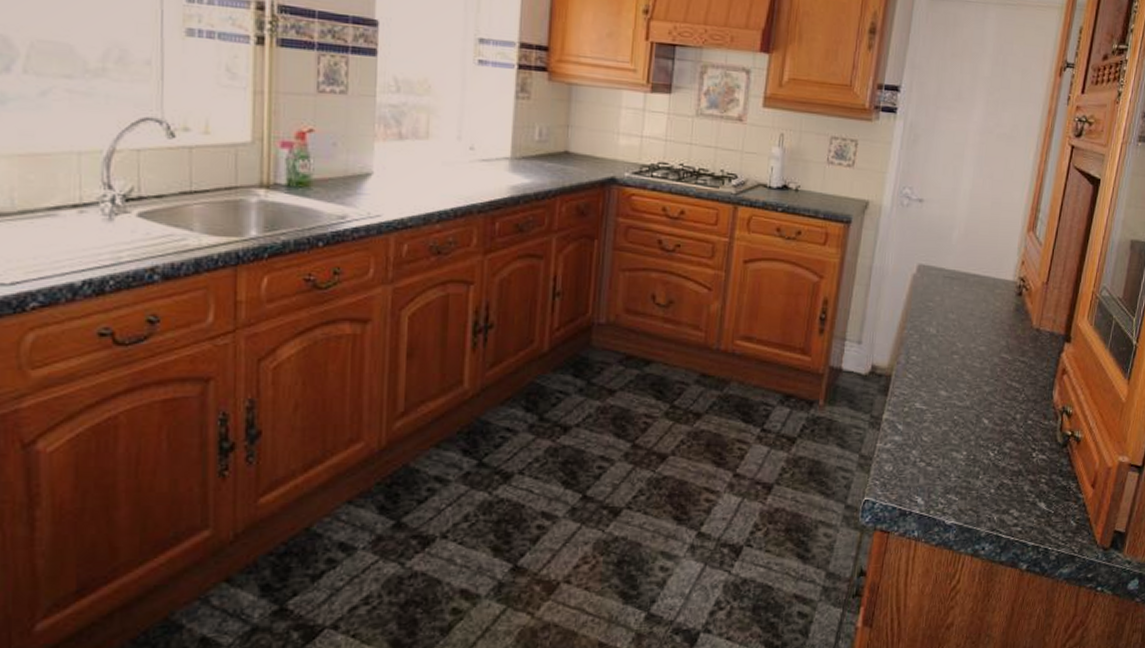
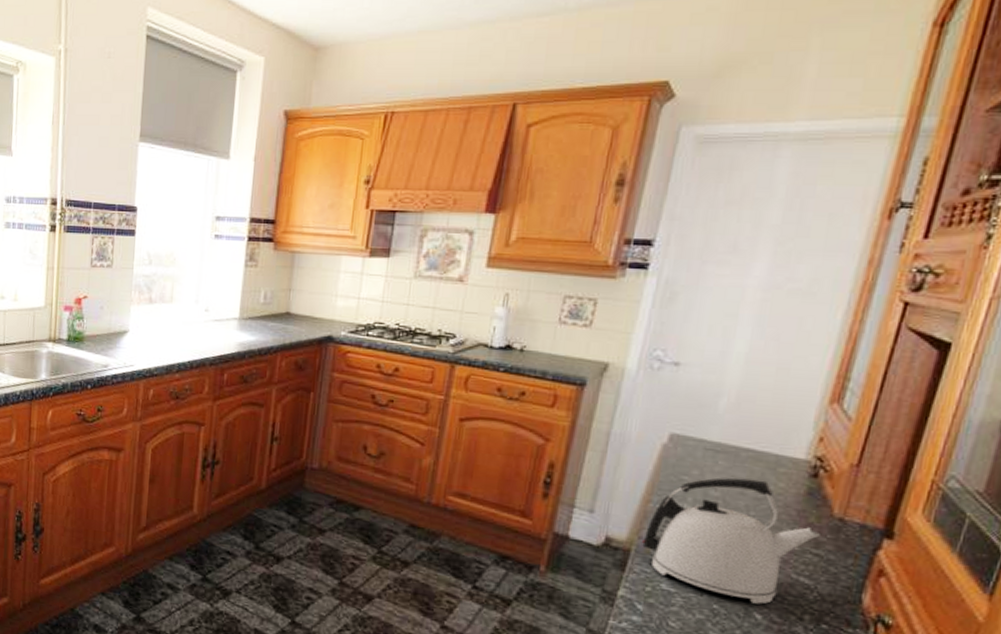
kettle: none [900,301,1026,410] -> present [642,477,822,604]

